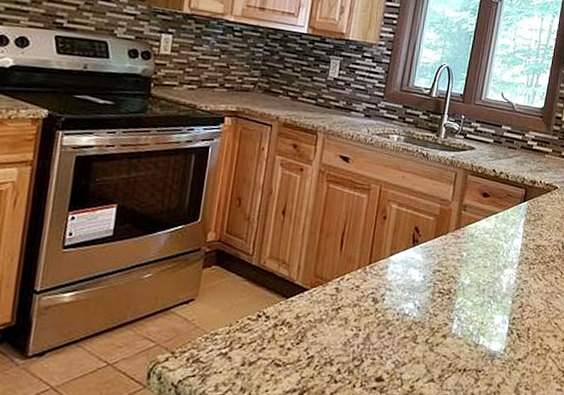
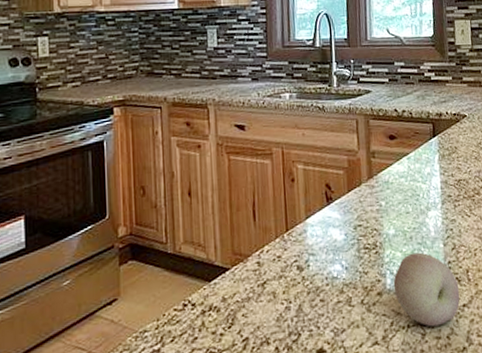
fruit: none [458,304,518,374] -> present [393,252,460,327]

